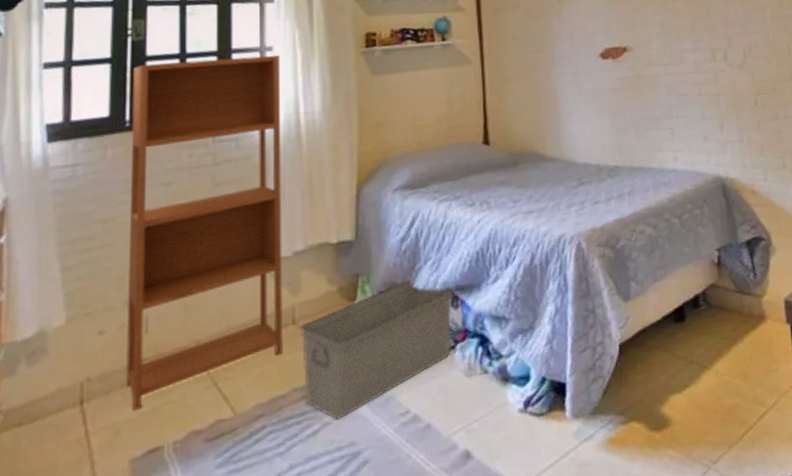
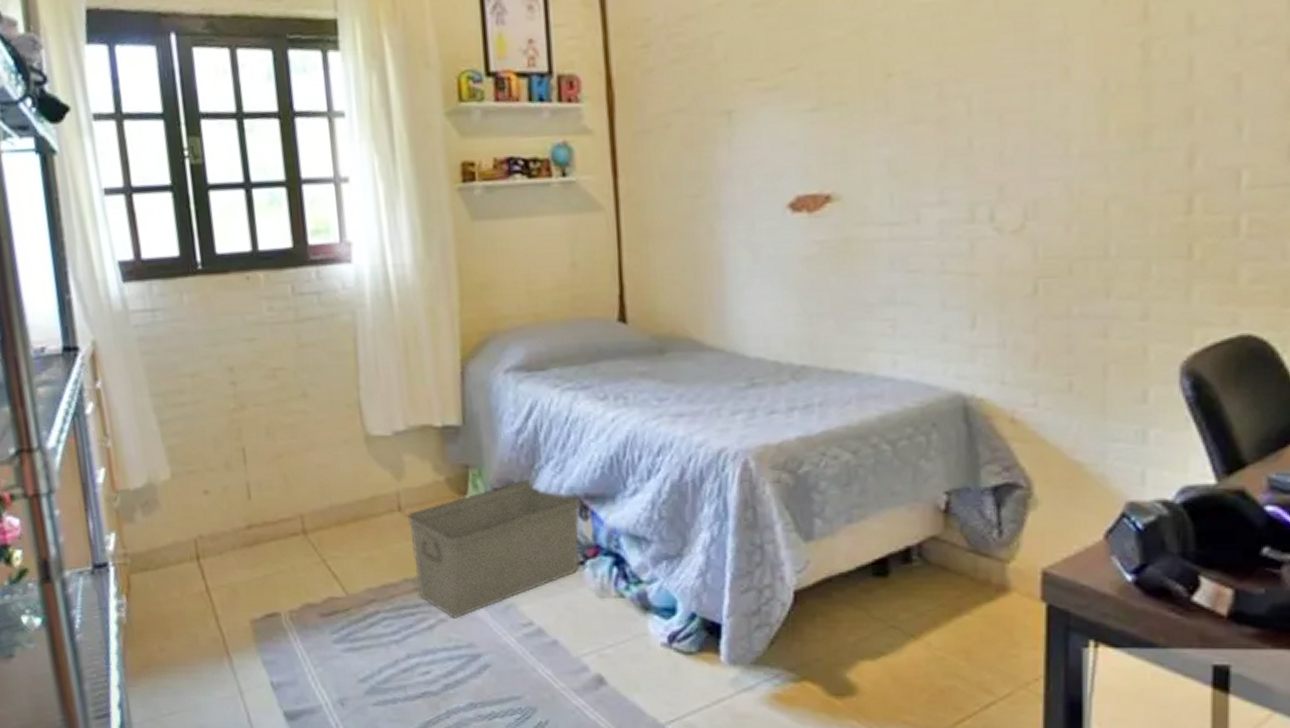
bookcase: present [126,55,283,411] -> none [196,188,391,575]

